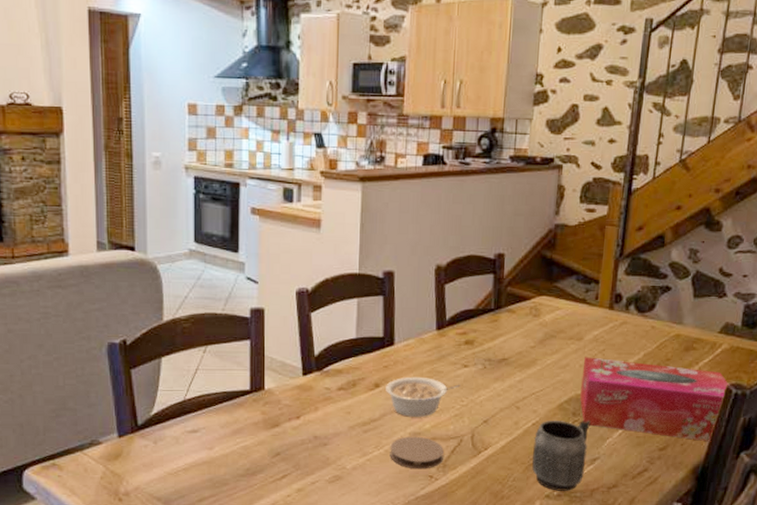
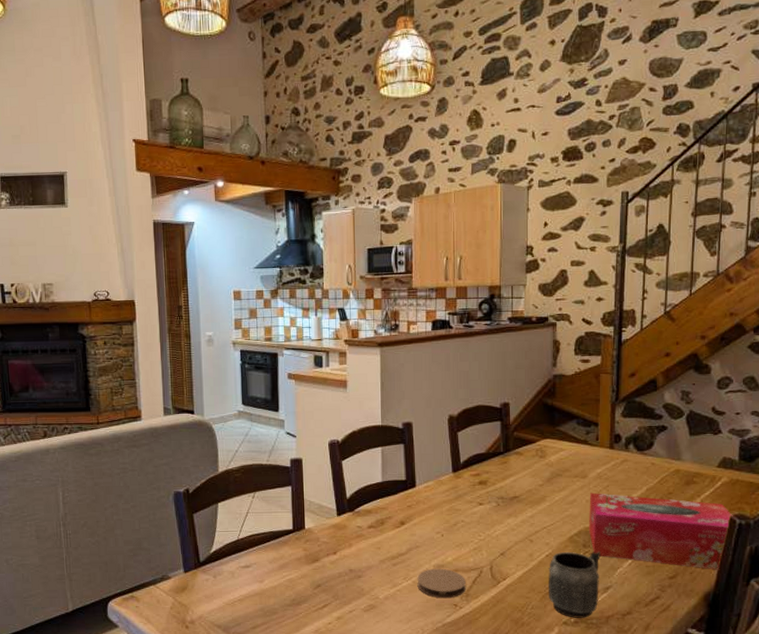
legume: present [386,376,461,417] -> none [410,514,477,551]

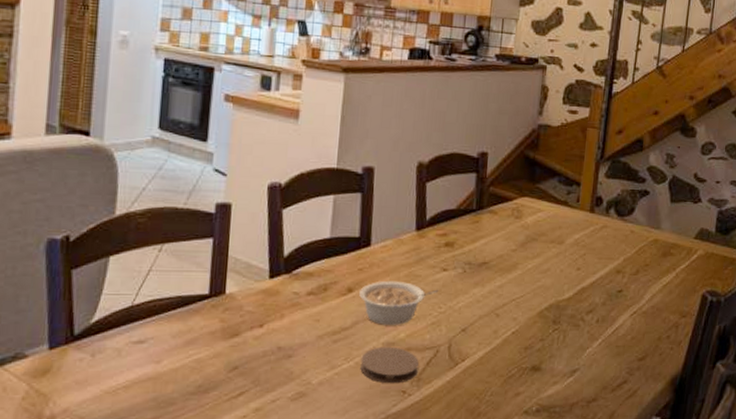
legume: none [410,514,477,551] -> present [359,280,439,325]
mug: present [549,551,600,619] -> none [511,328,571,407]
tissue box: present [589,493,733,570] -> none [560,261,705,351]

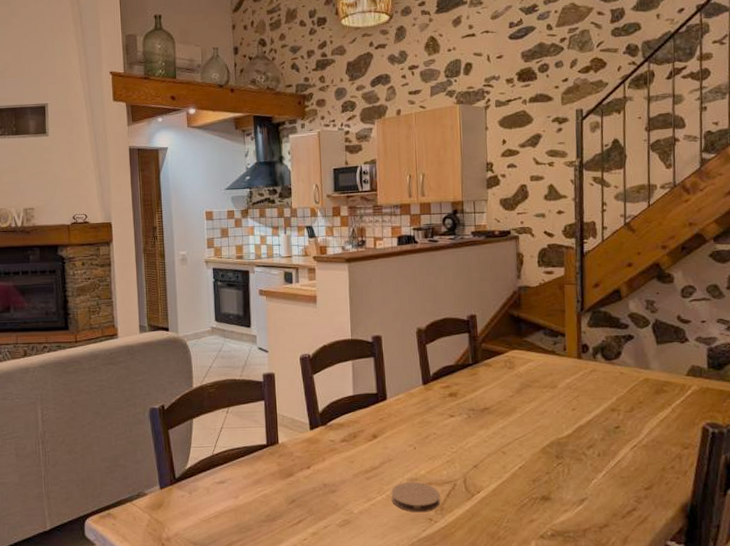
legume: present [359,280,439,325] -> none [383,427,449,464]

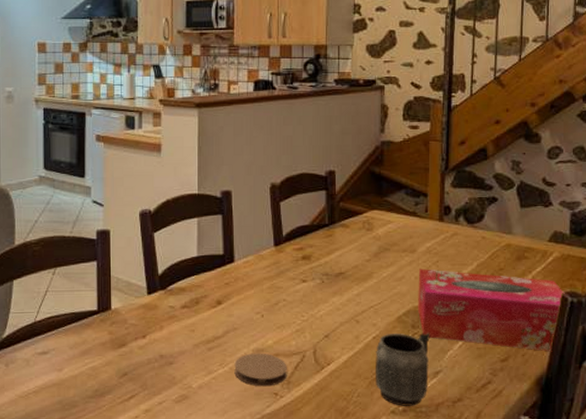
mug: none [522,462,575,532] -> present [376,332,430,407]
tissue box: none [560,403,705,480] -> present [418,269,565,352]

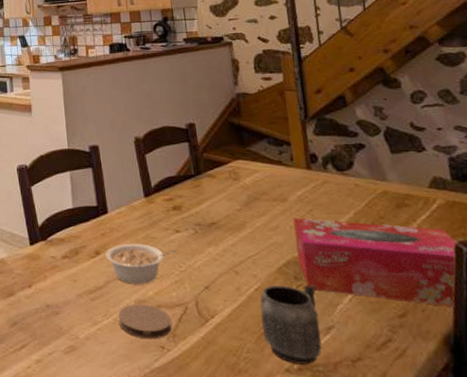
legume: none [228,293,300,333] -> present [106,243,176,284]

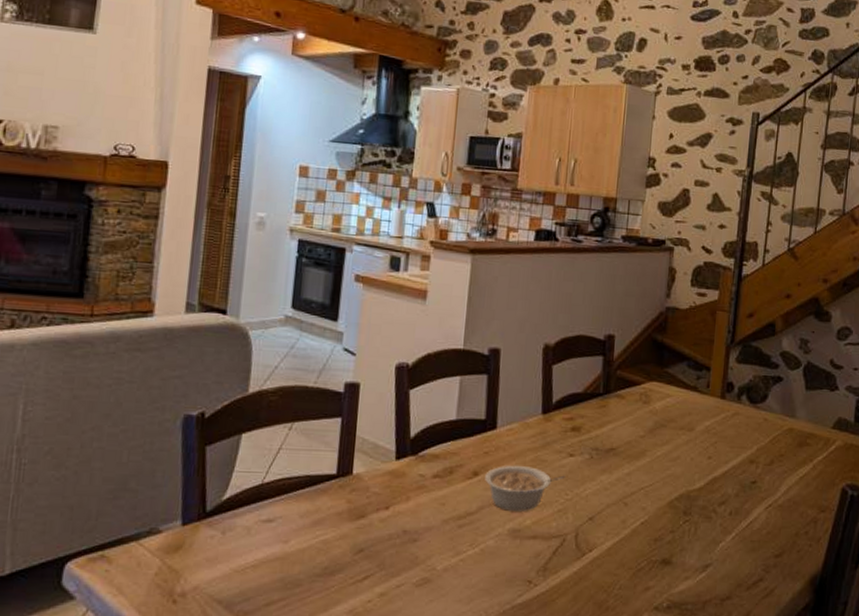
coaster: present [118,304,172,339] -> none [485,533,545,573]
mug: present [260,284,322,366] -> none [640,520,702,604]
tissue box: present [293,218,458,308] -> none [691,449,845,549]

